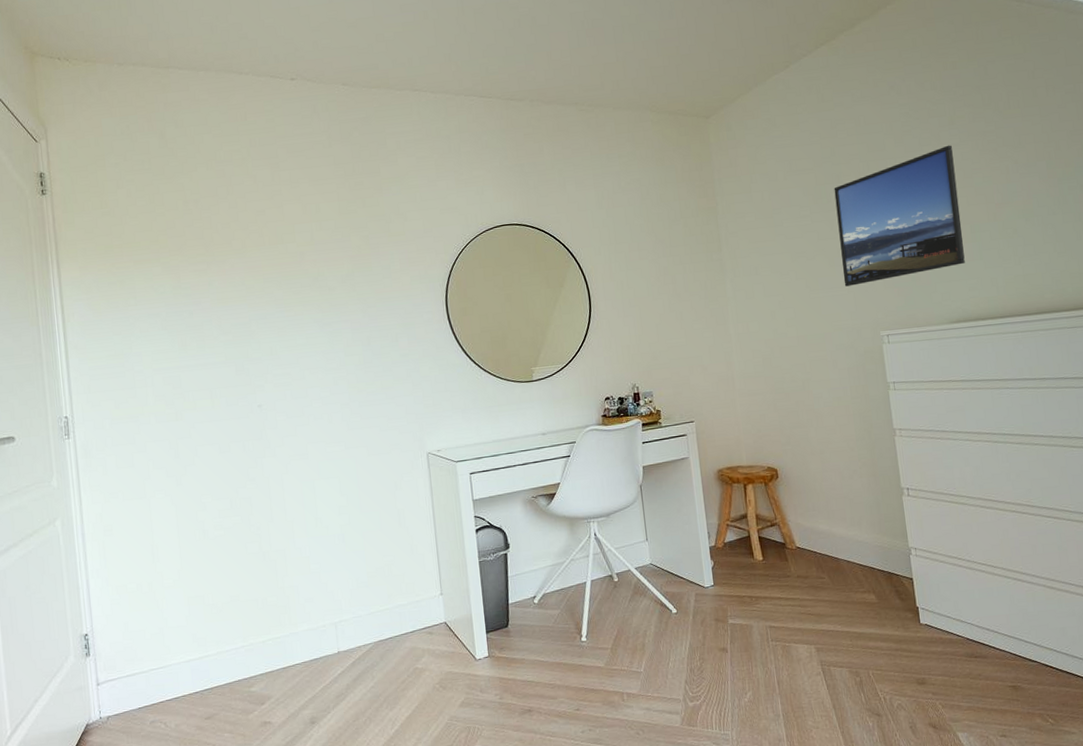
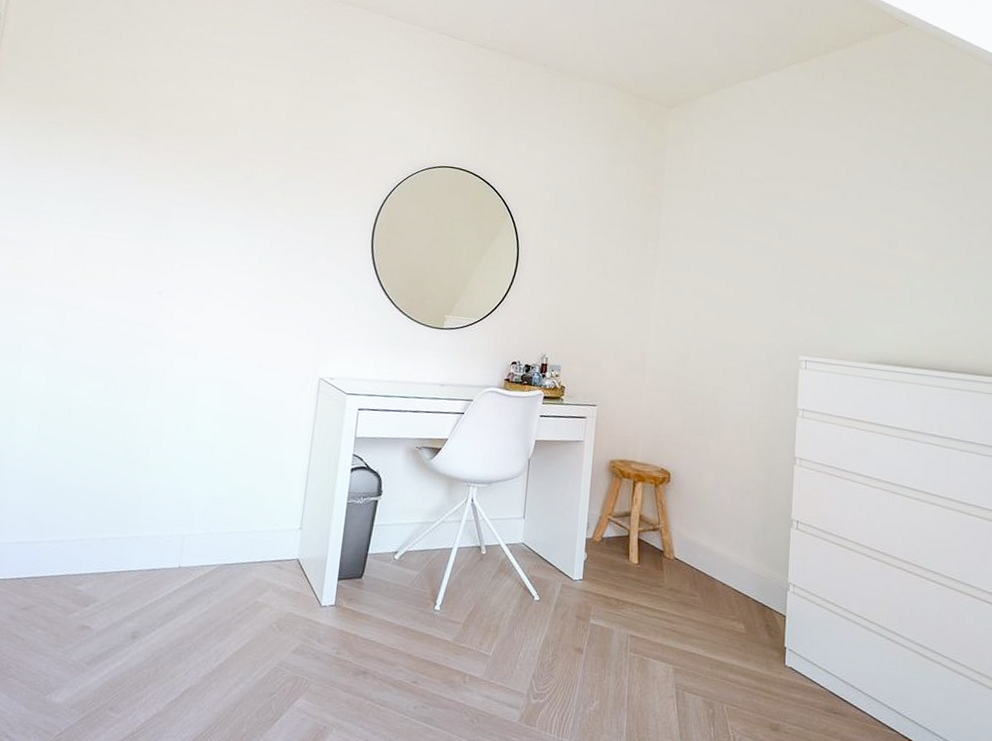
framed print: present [834,145,965,287] -> none [772,187,902,307]

